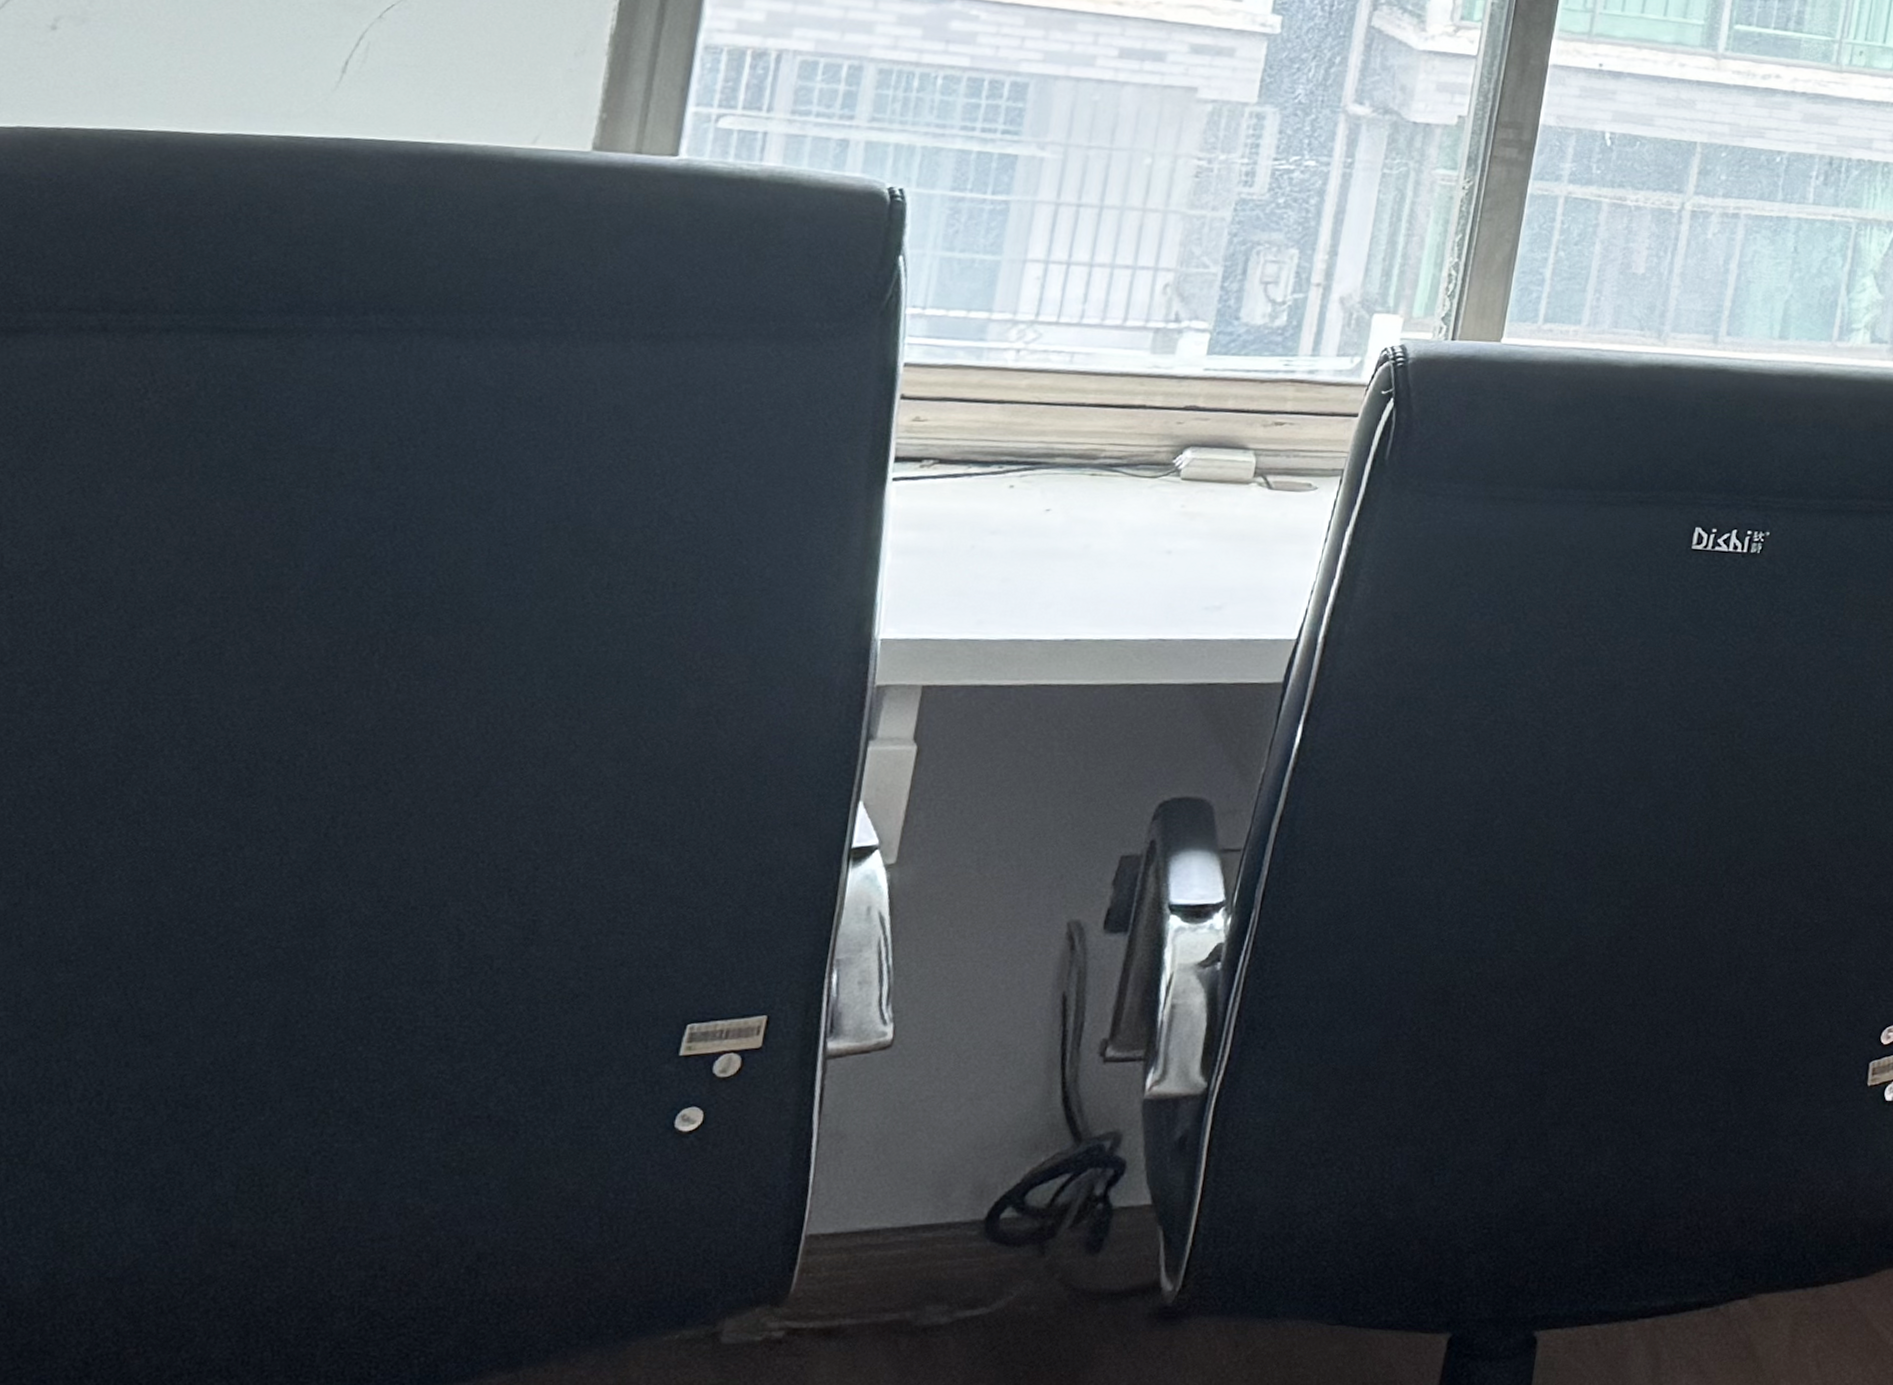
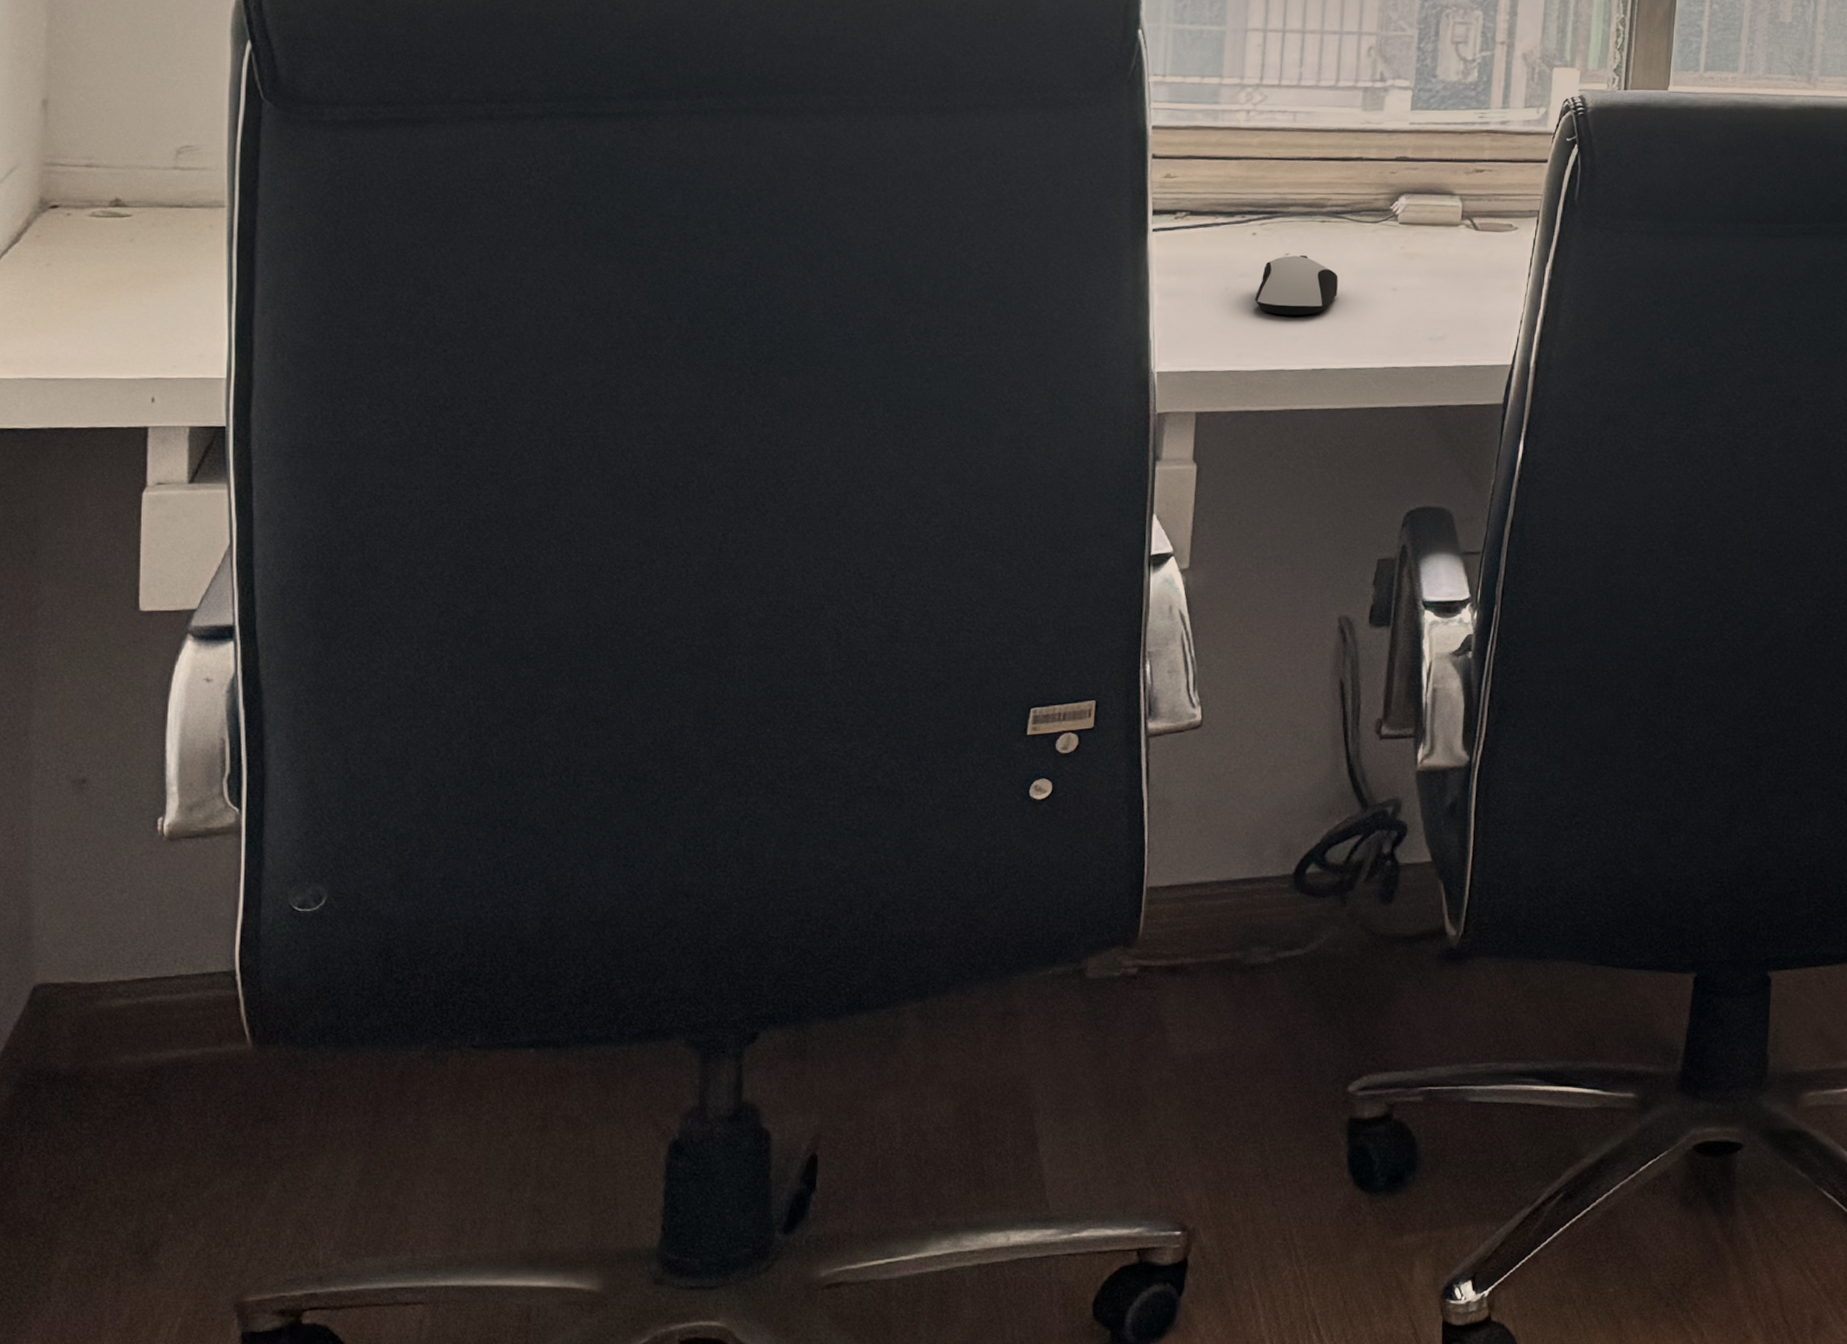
computer mouse: none [1004,511,1105,579] -> present [1254,255,1338,316]

